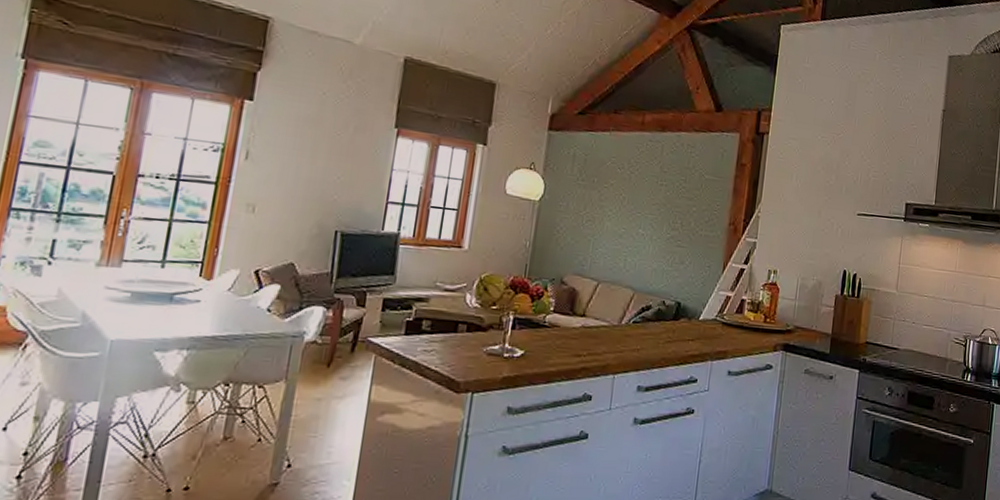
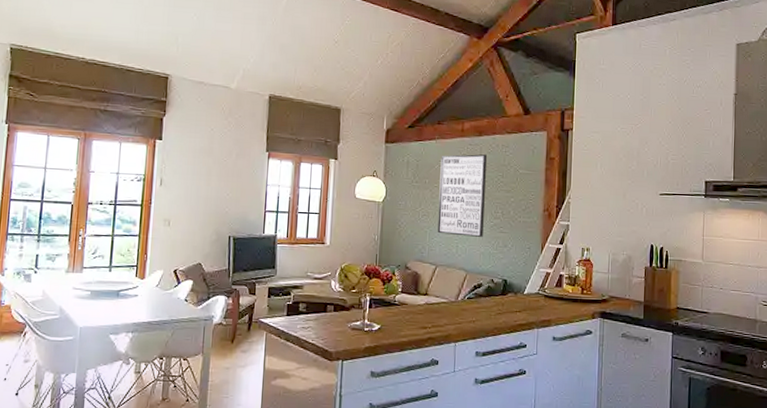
wall art: none [603,151,669,251] -> present [437,154,487,237]

